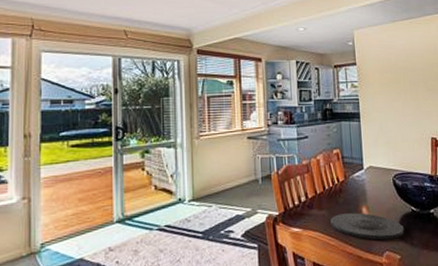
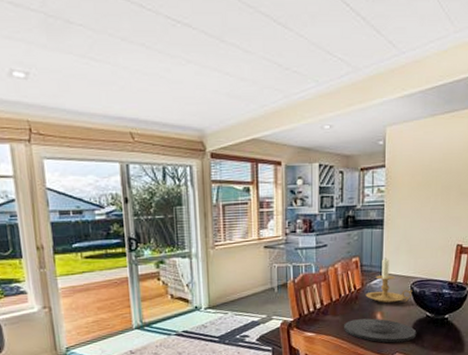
candle holder: none [349,150,395,197] -> present [365,257,413,304]

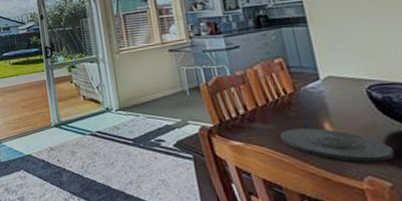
candle holder: present [365,257,413,304] -> none [301,57,372,112]

